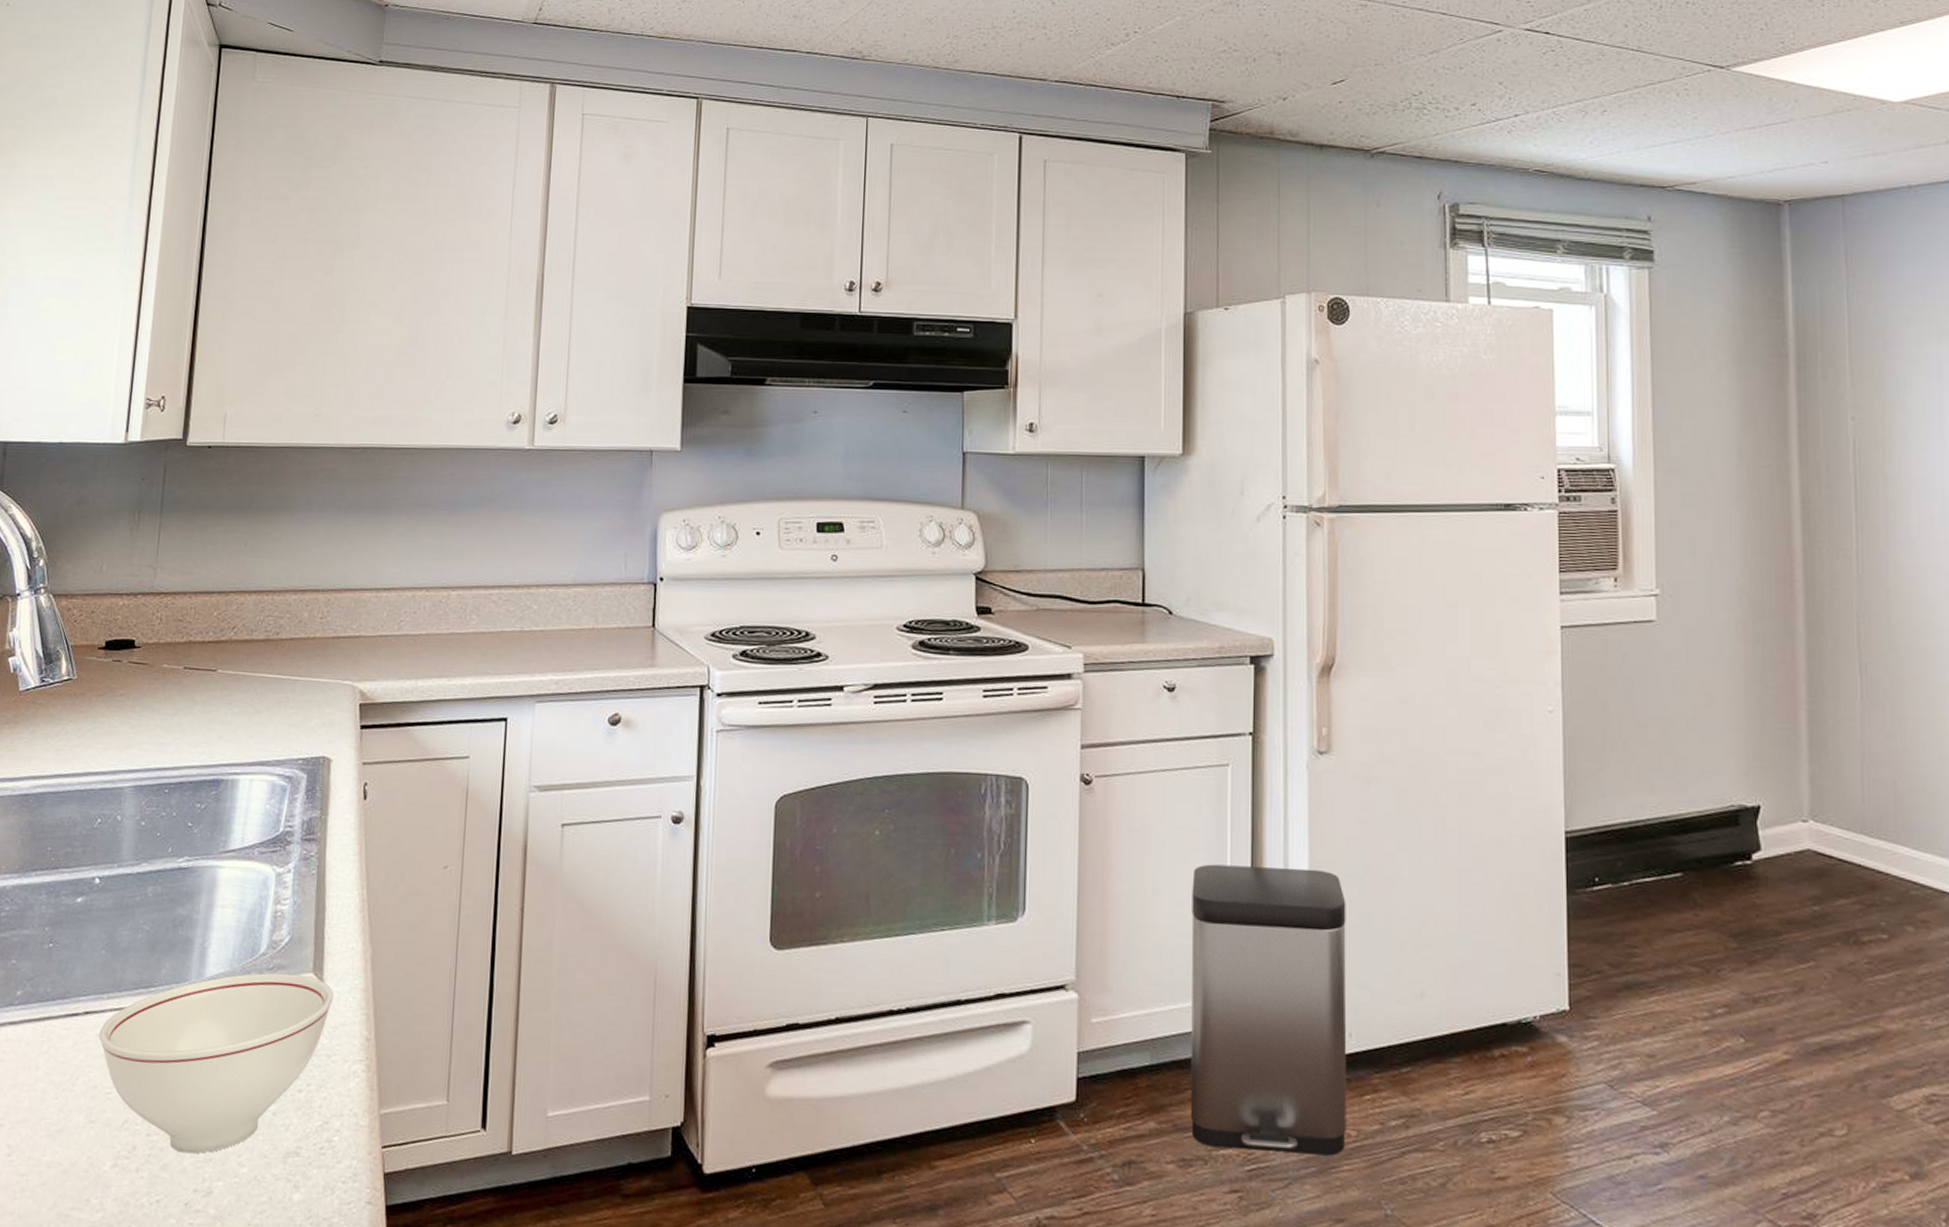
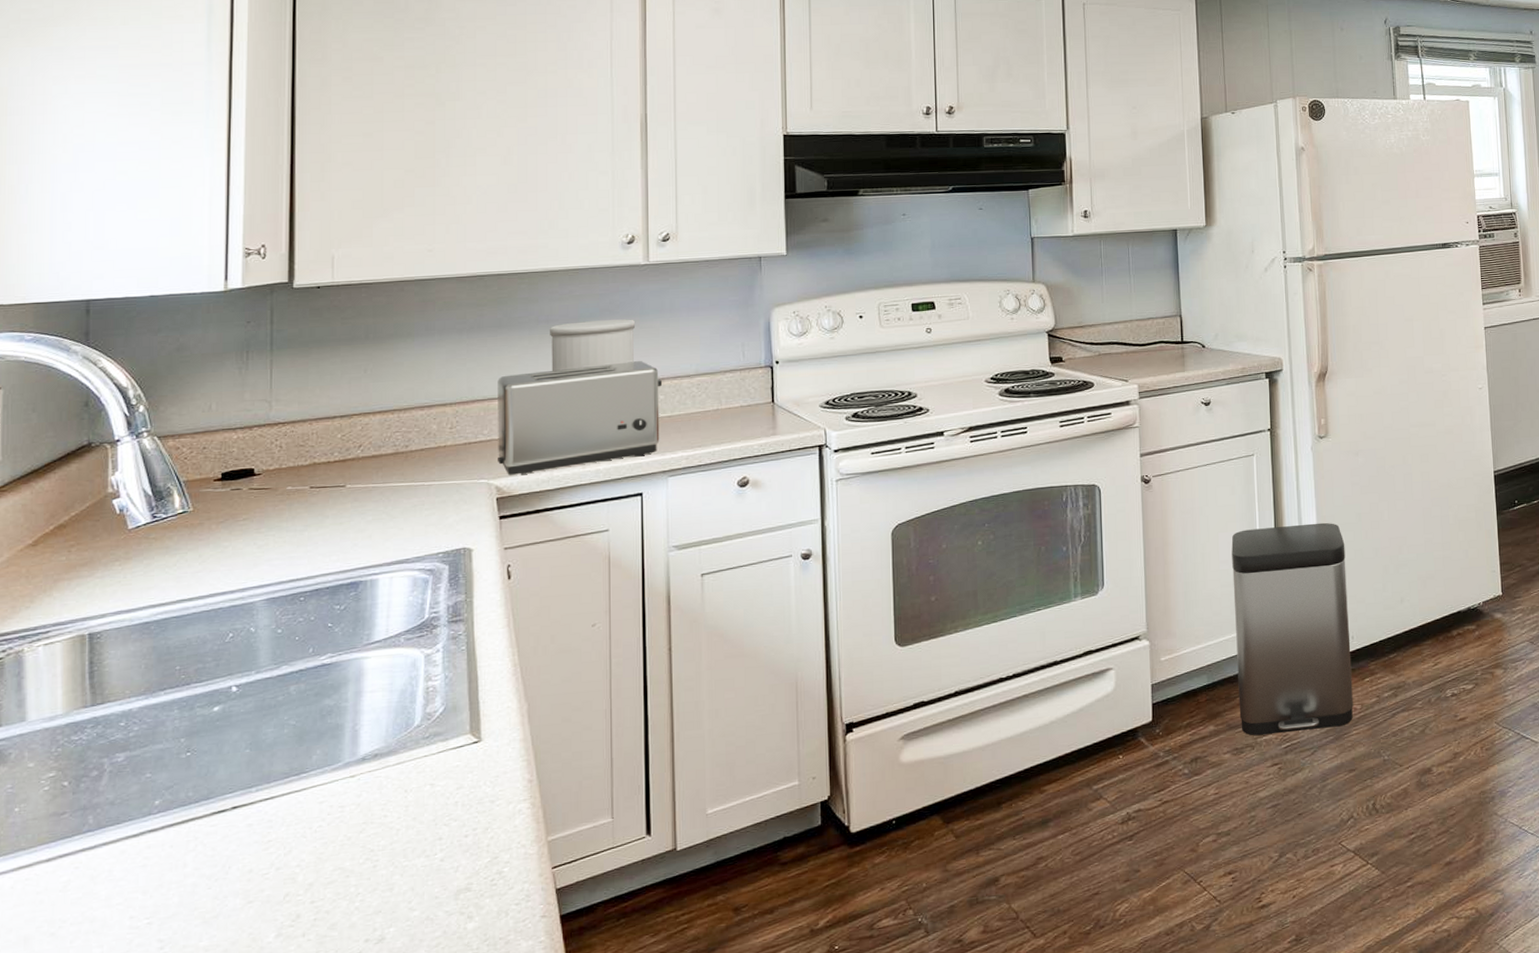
bowl: present [98,972,334,1154] -> none [249,737,493,911]
toaster: none [364,561,538,680] -> present [498,360,663,475]
canister: none [425,509,515,565] -> present [549,319,636,371]

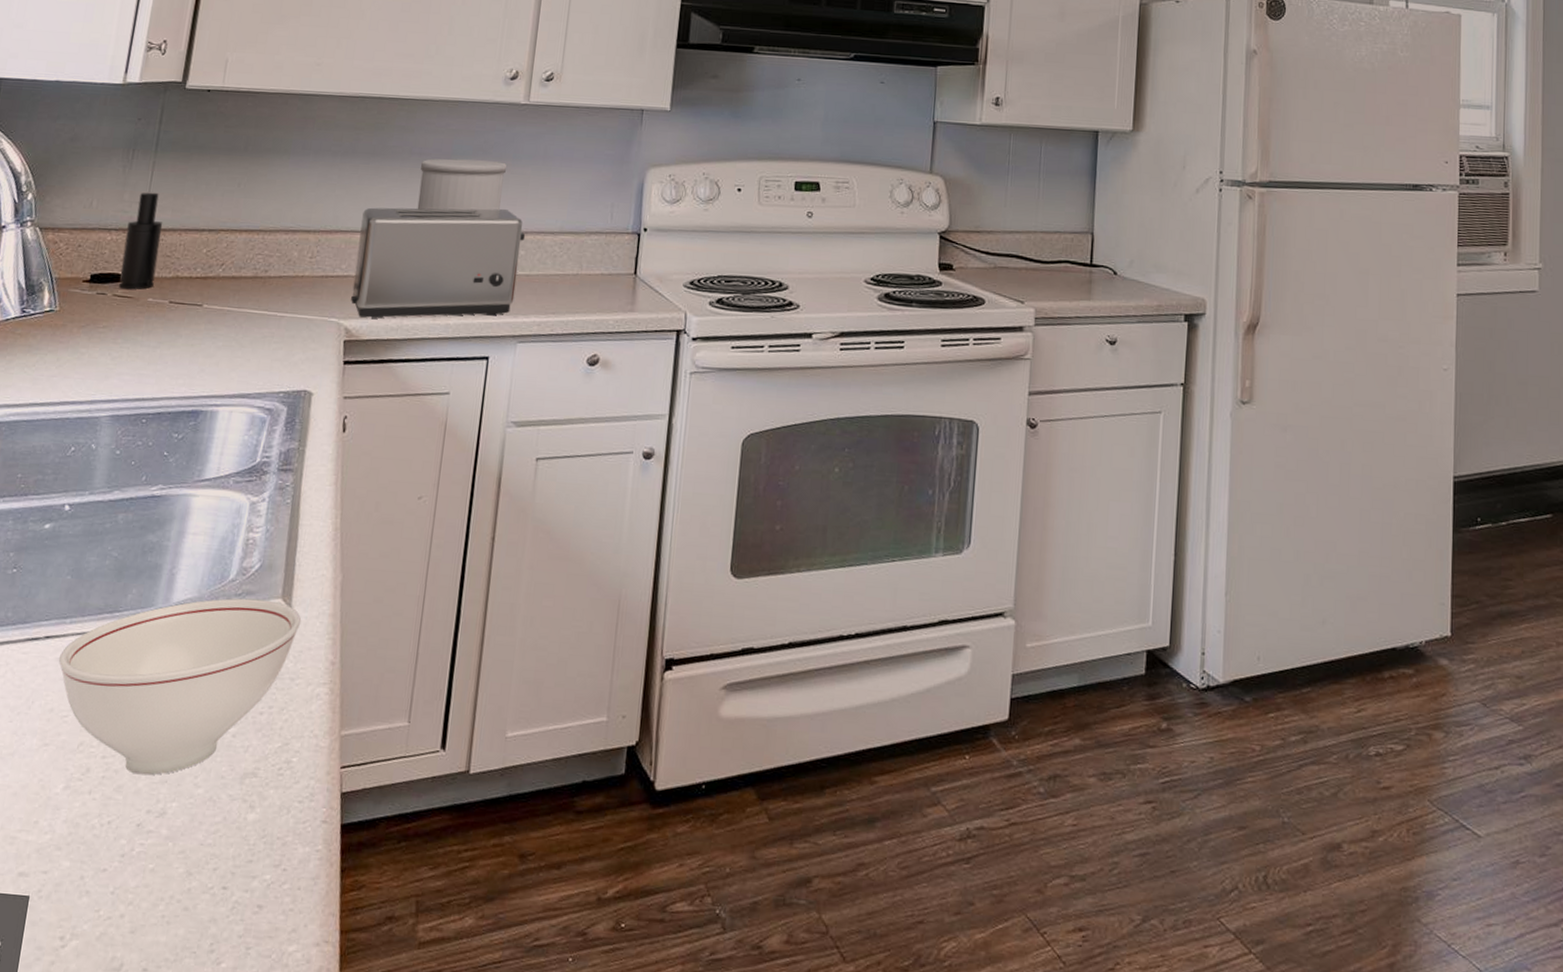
bowl: none [249,737,493,911] -> present [58,598,302,776]
soap dispenser: none [253,388,291,481] -> present [118,192,163,289]
pedal bin: present [1231,522,1353,736] -> none [1112,502,1260,769]

